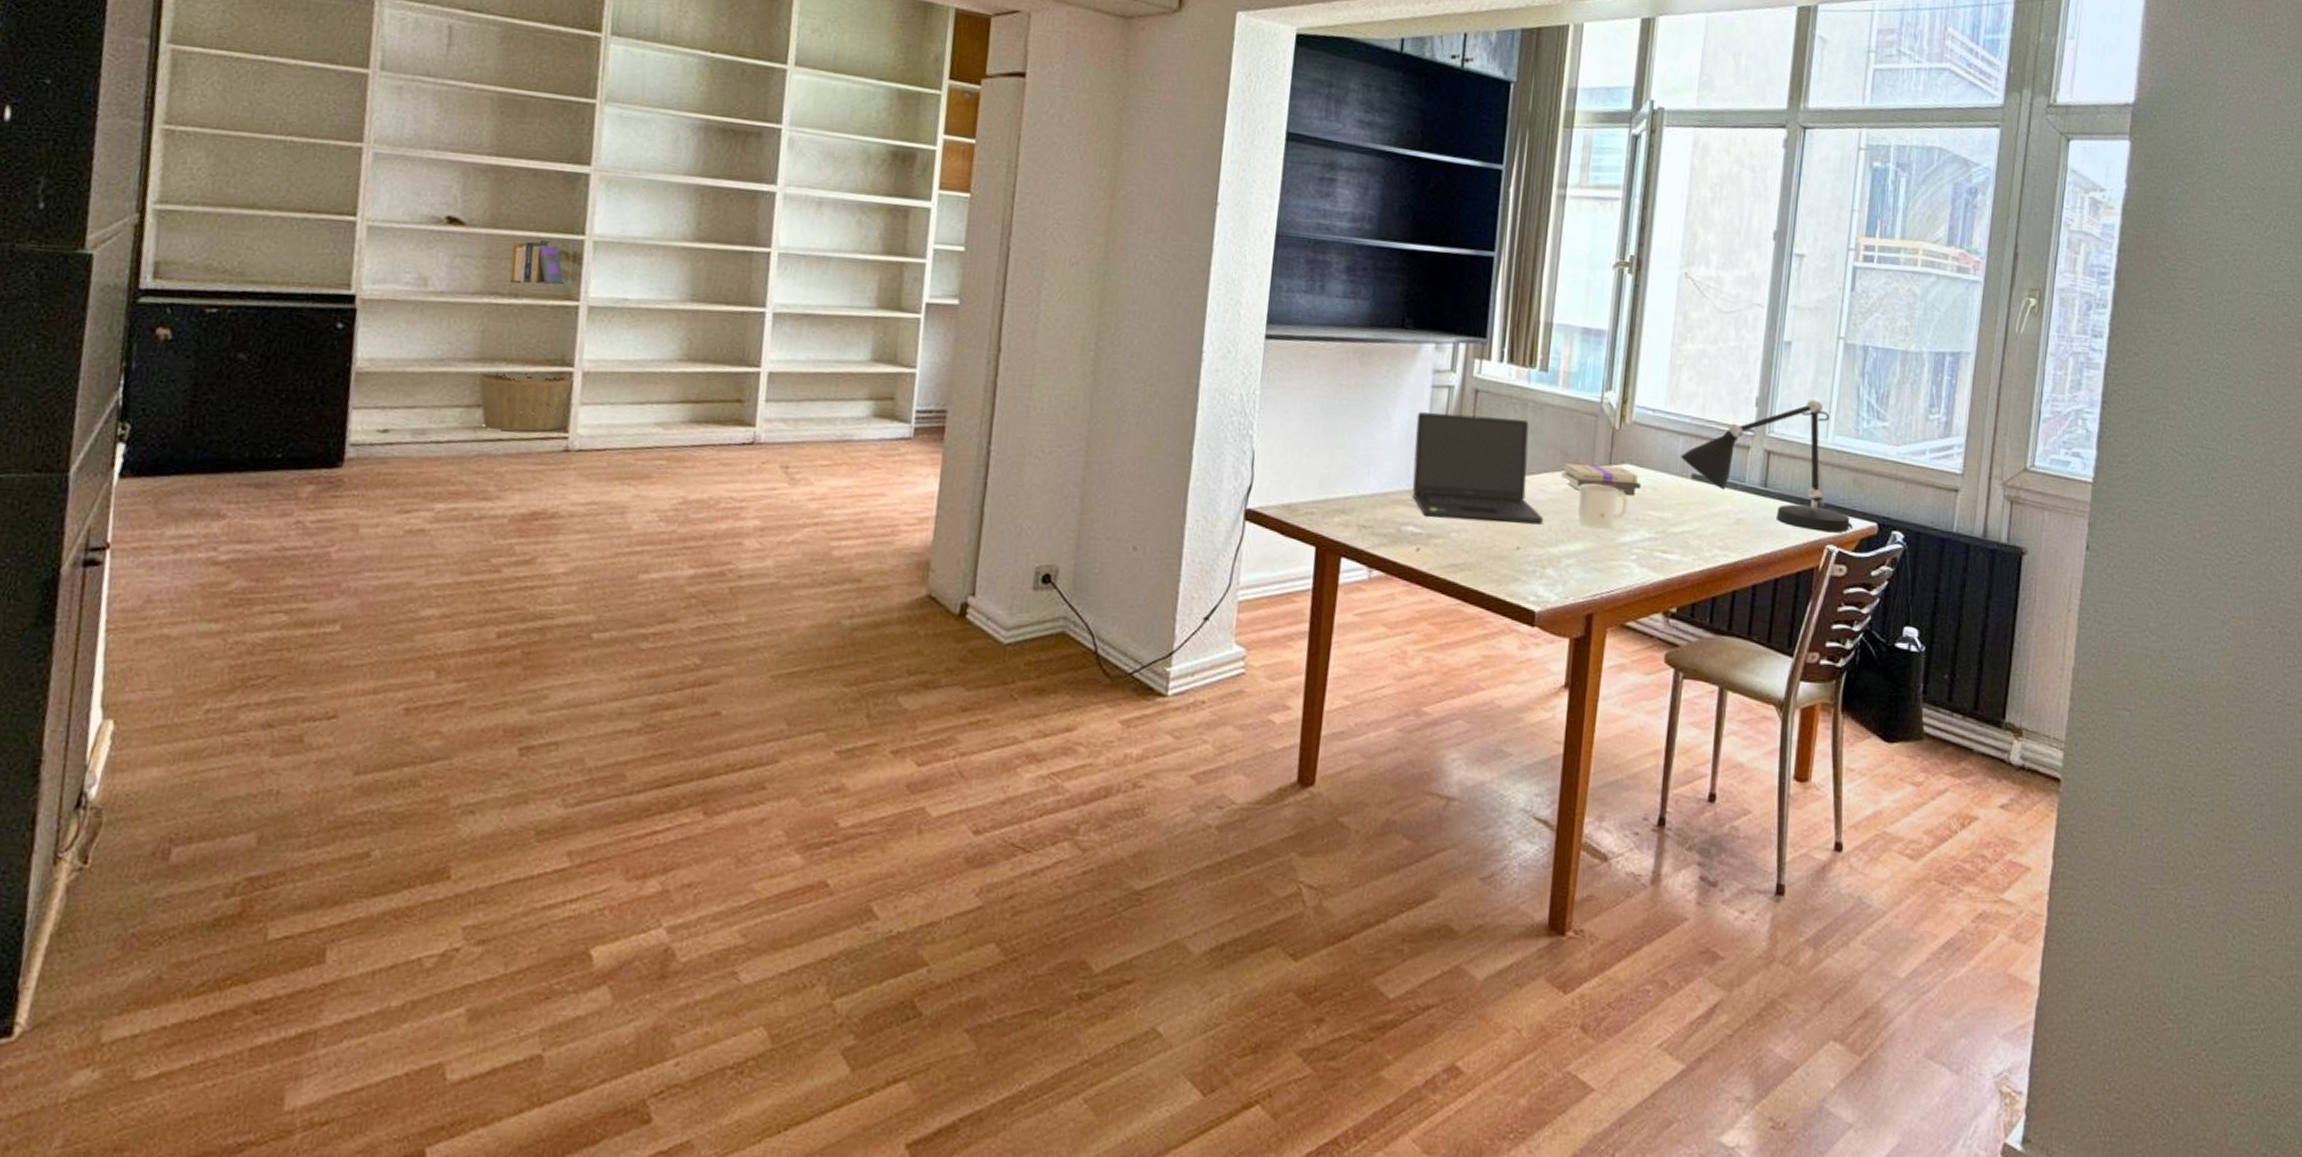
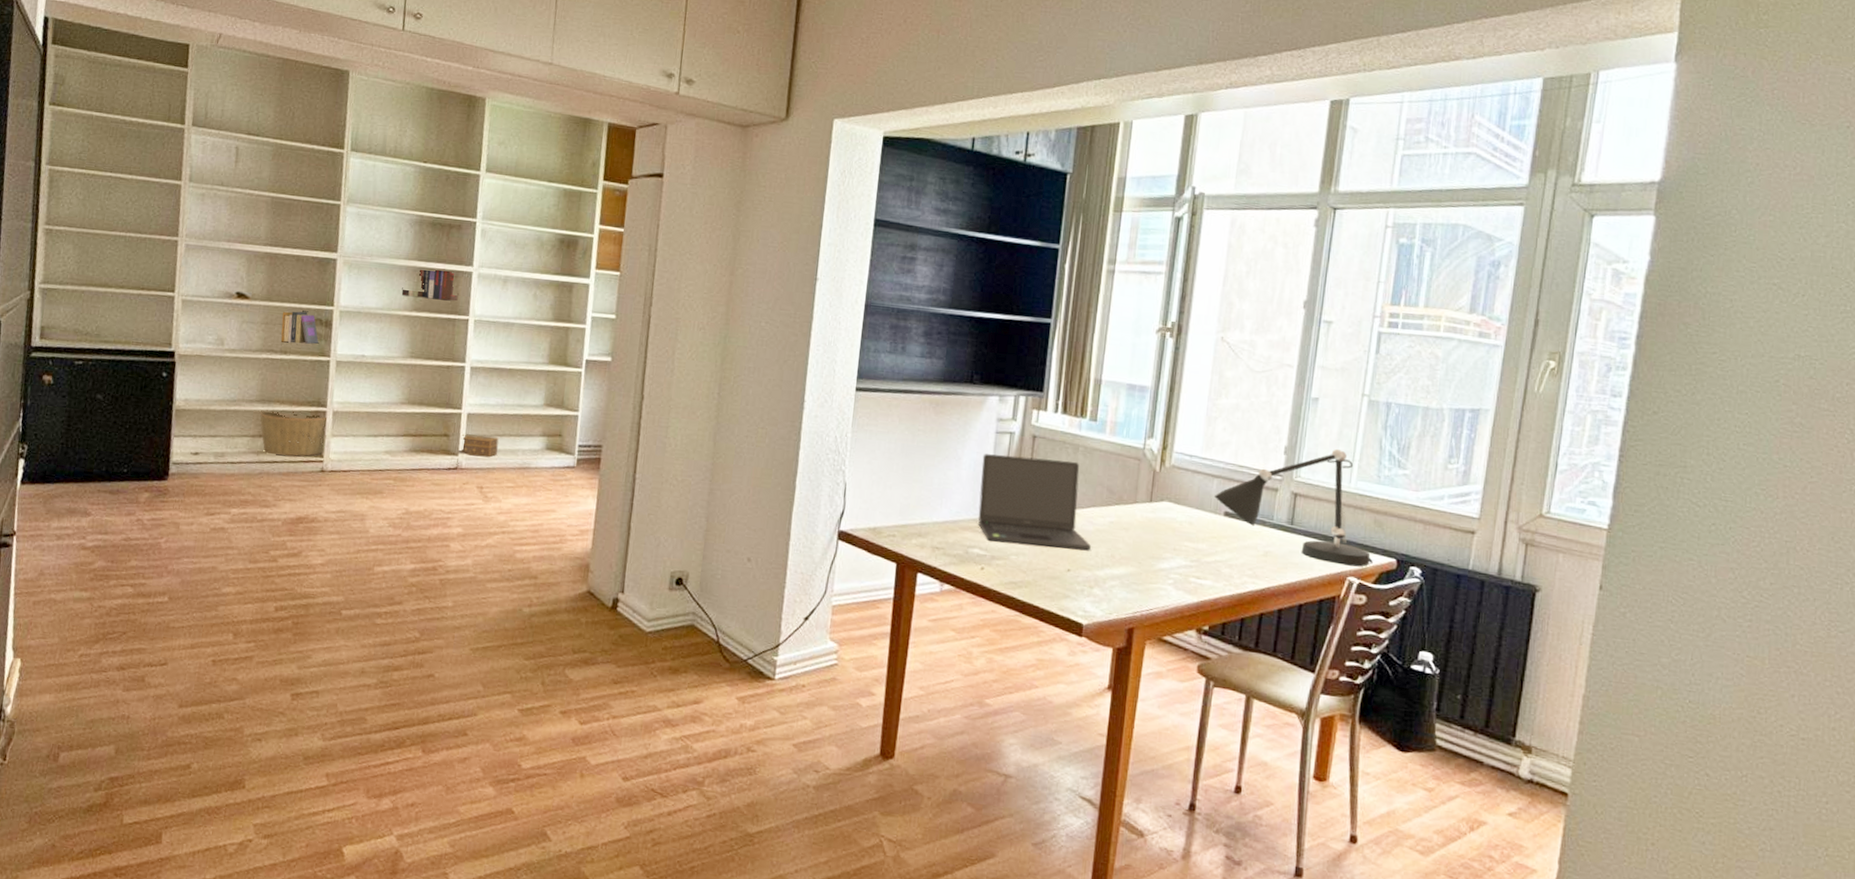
books: none [679,189,757,229] -> present [401,270,459,301]
decorative box: none [754,399,811,429] -> present [457,434,499,458]
books: present [1561,463,1642,496] -> none [1107,500,1179,529]
mug: present [1578,483,1629,529] -> none [1122,517,1167,557]

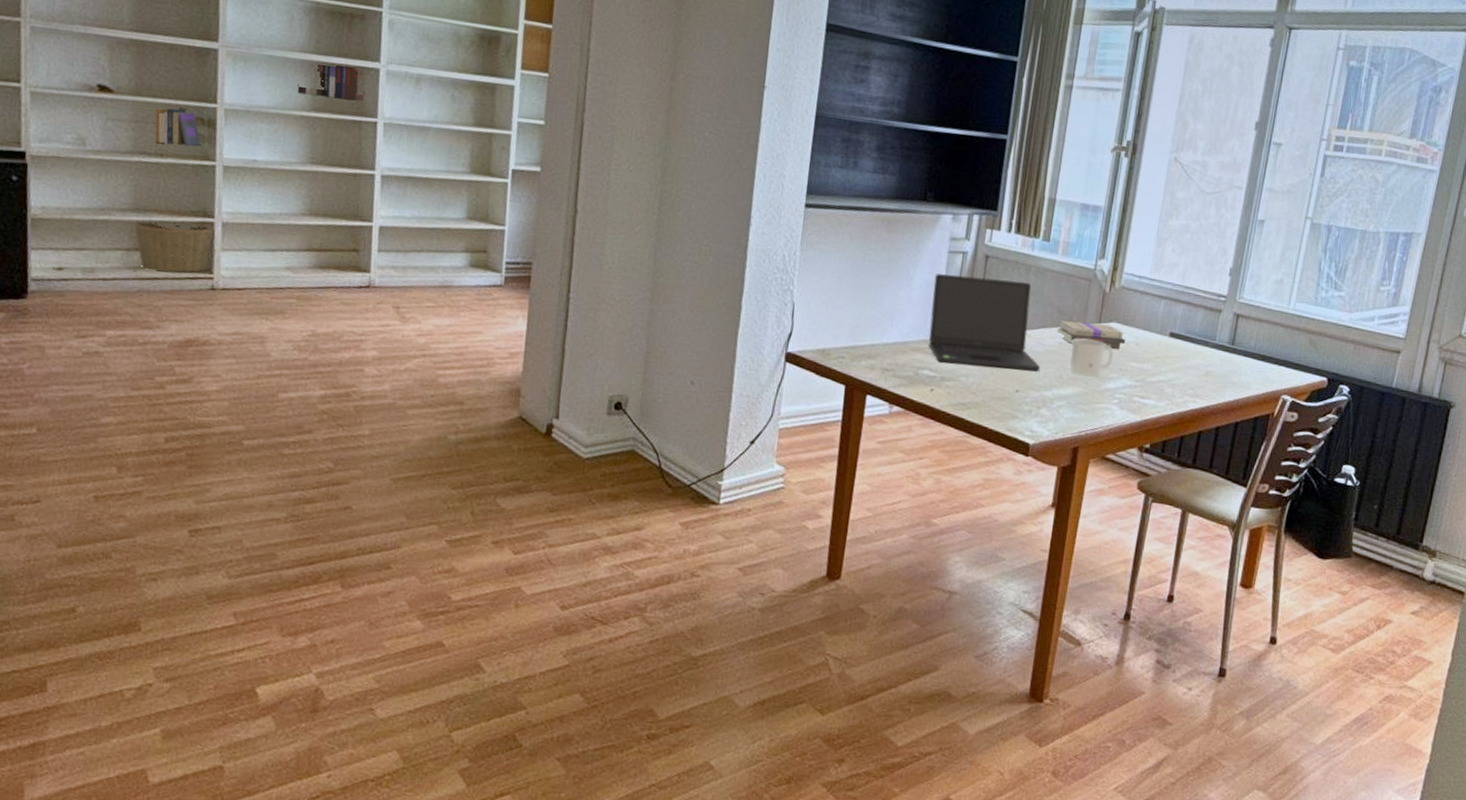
decorative box: present [457,434,499,458] -> none [369,249,416,275]
books: none [1107,500,1179,529] -> present [1057,321,1126,350]
mug: none [1122,517,1167,557] -> present [1070,338,1114,377]
desk lamp: present [1213,449,1373,566] -> none [1160,271,1306,385]

